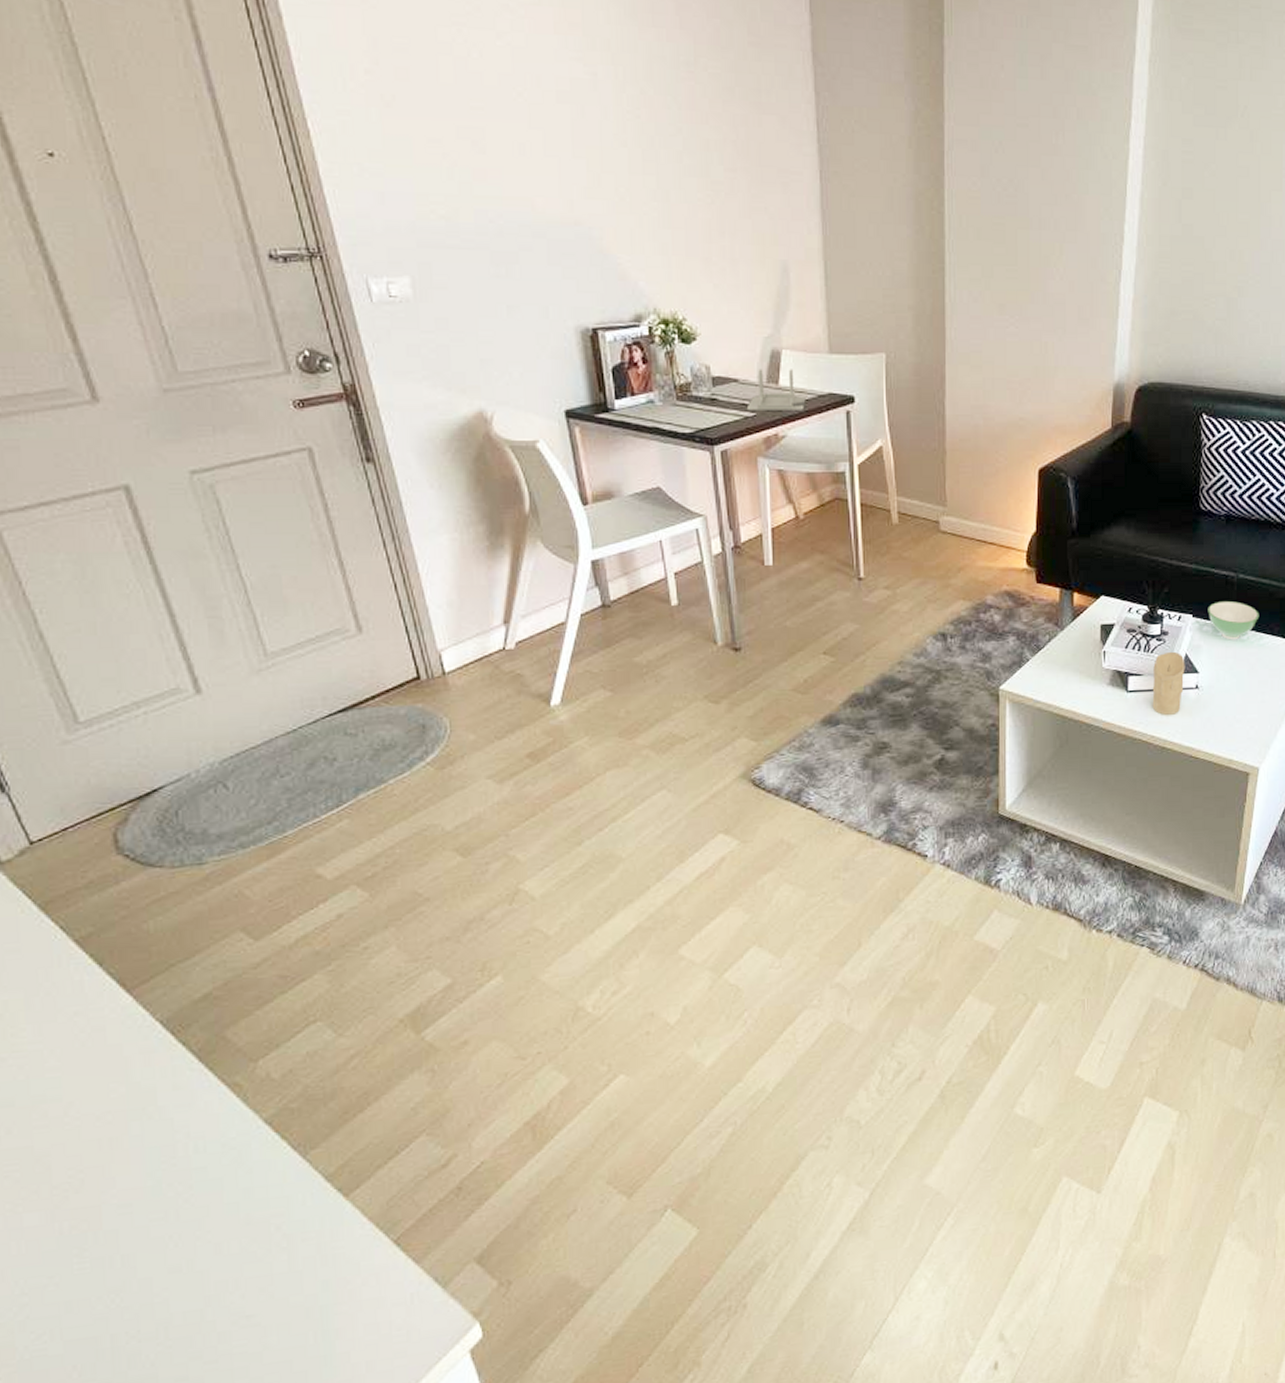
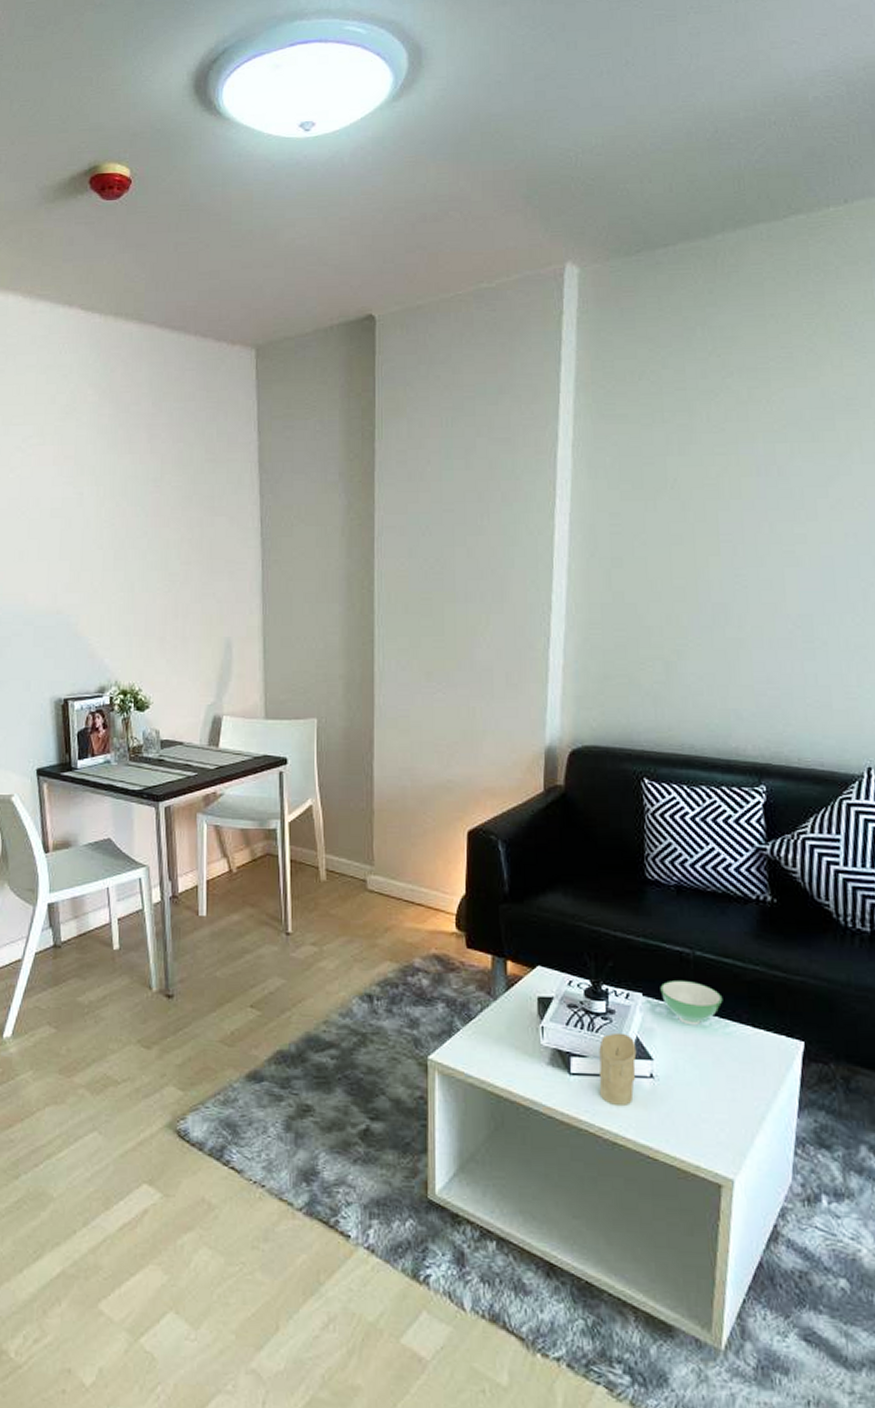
napkin holder: present [746,369,806,410] -> none [189,733,243,771]

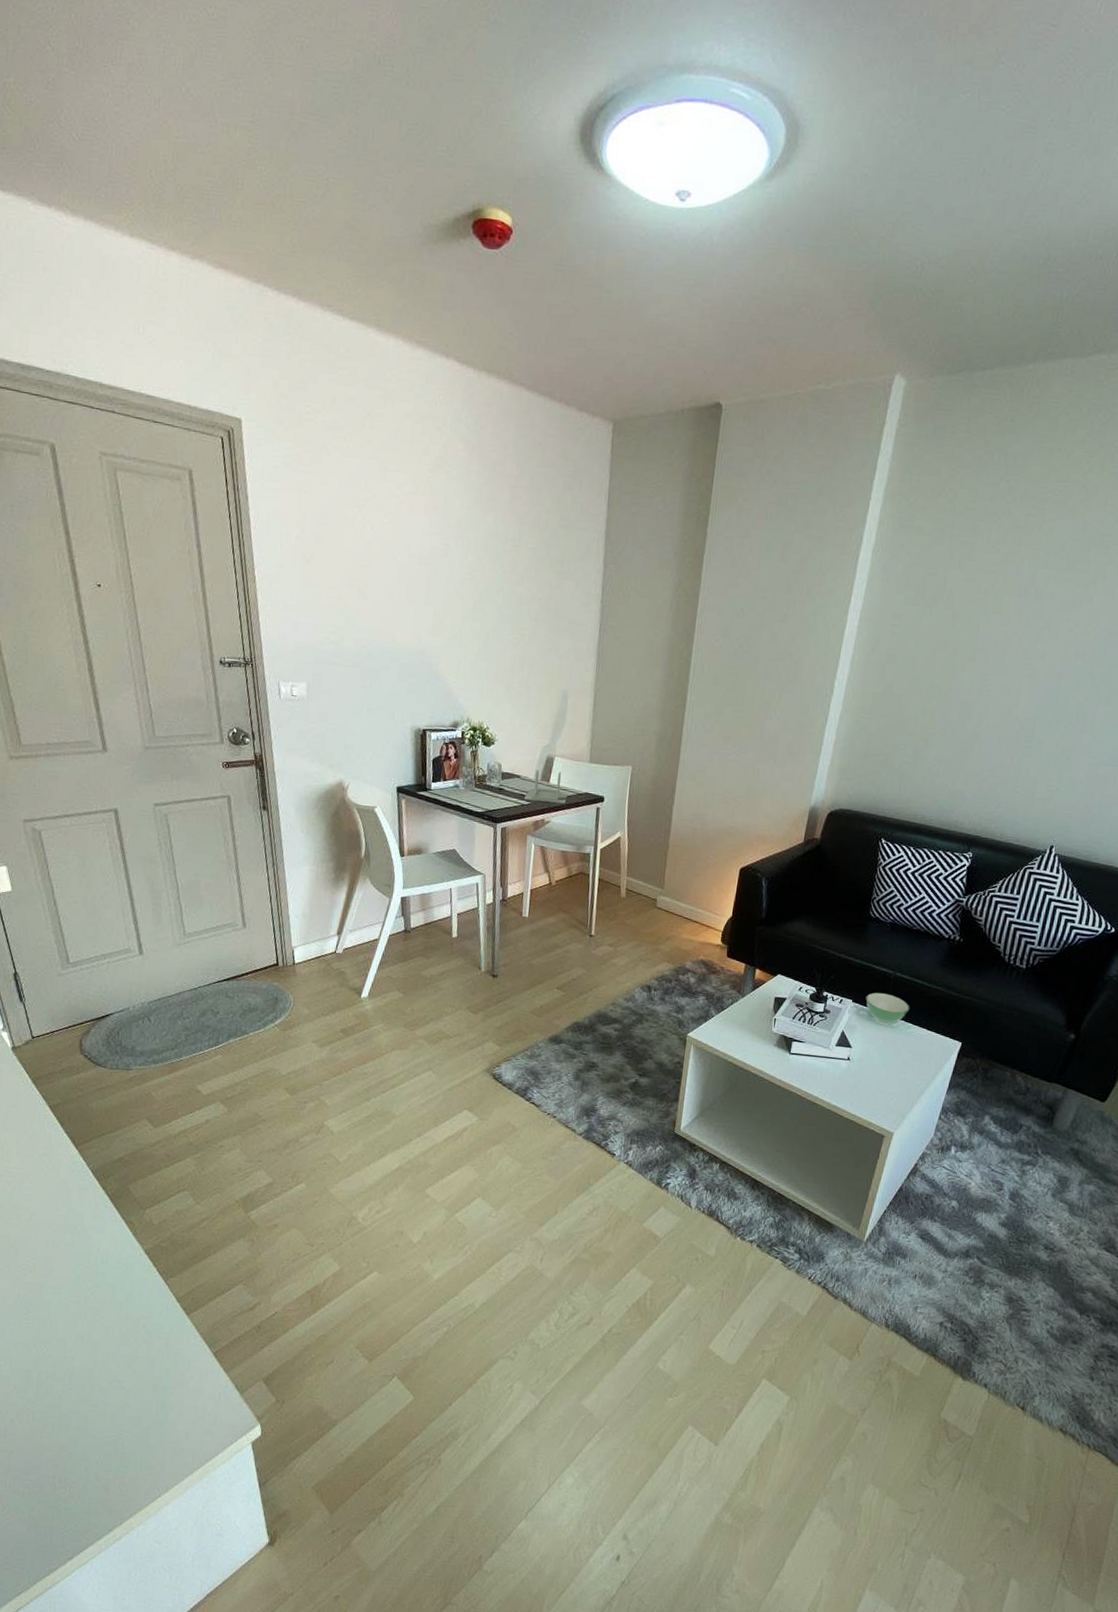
napkin holder: none [189,733,243,771] -> present [523,769,568,804]
candle: present [598,1032,637,1105] -> none [809,1027,841,1078]

